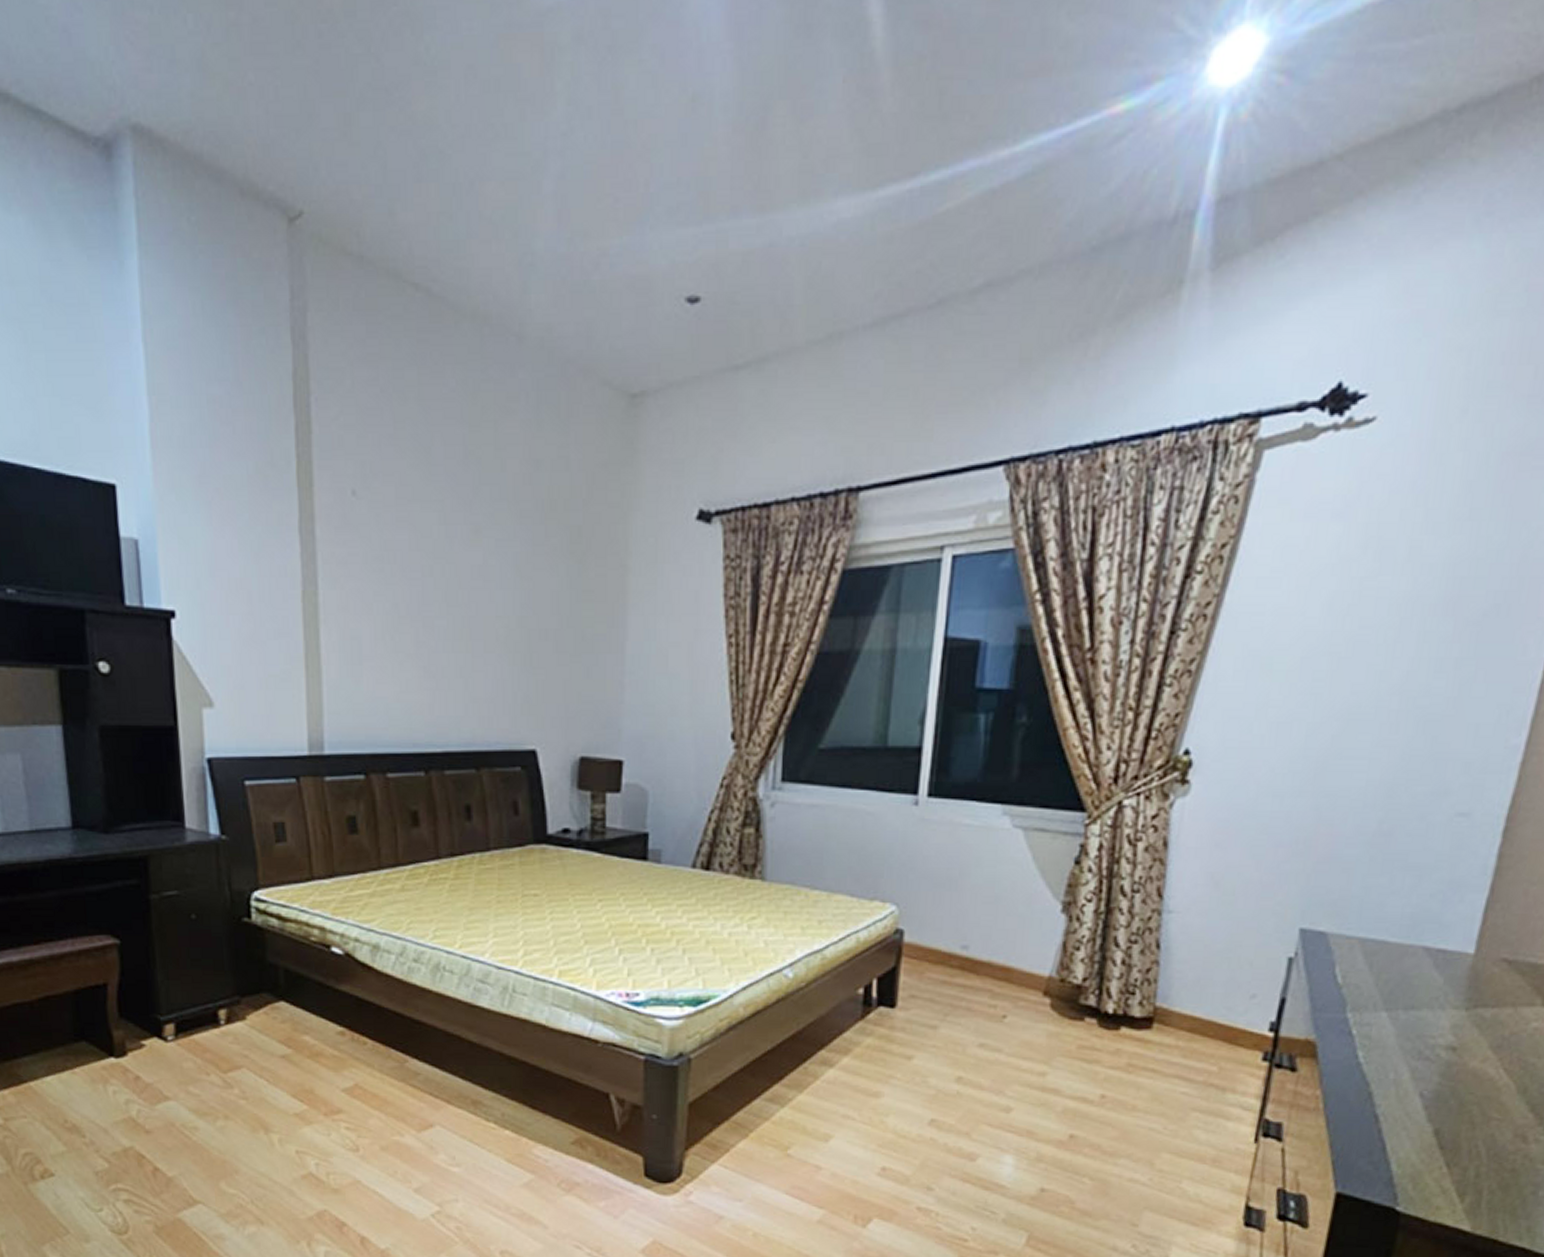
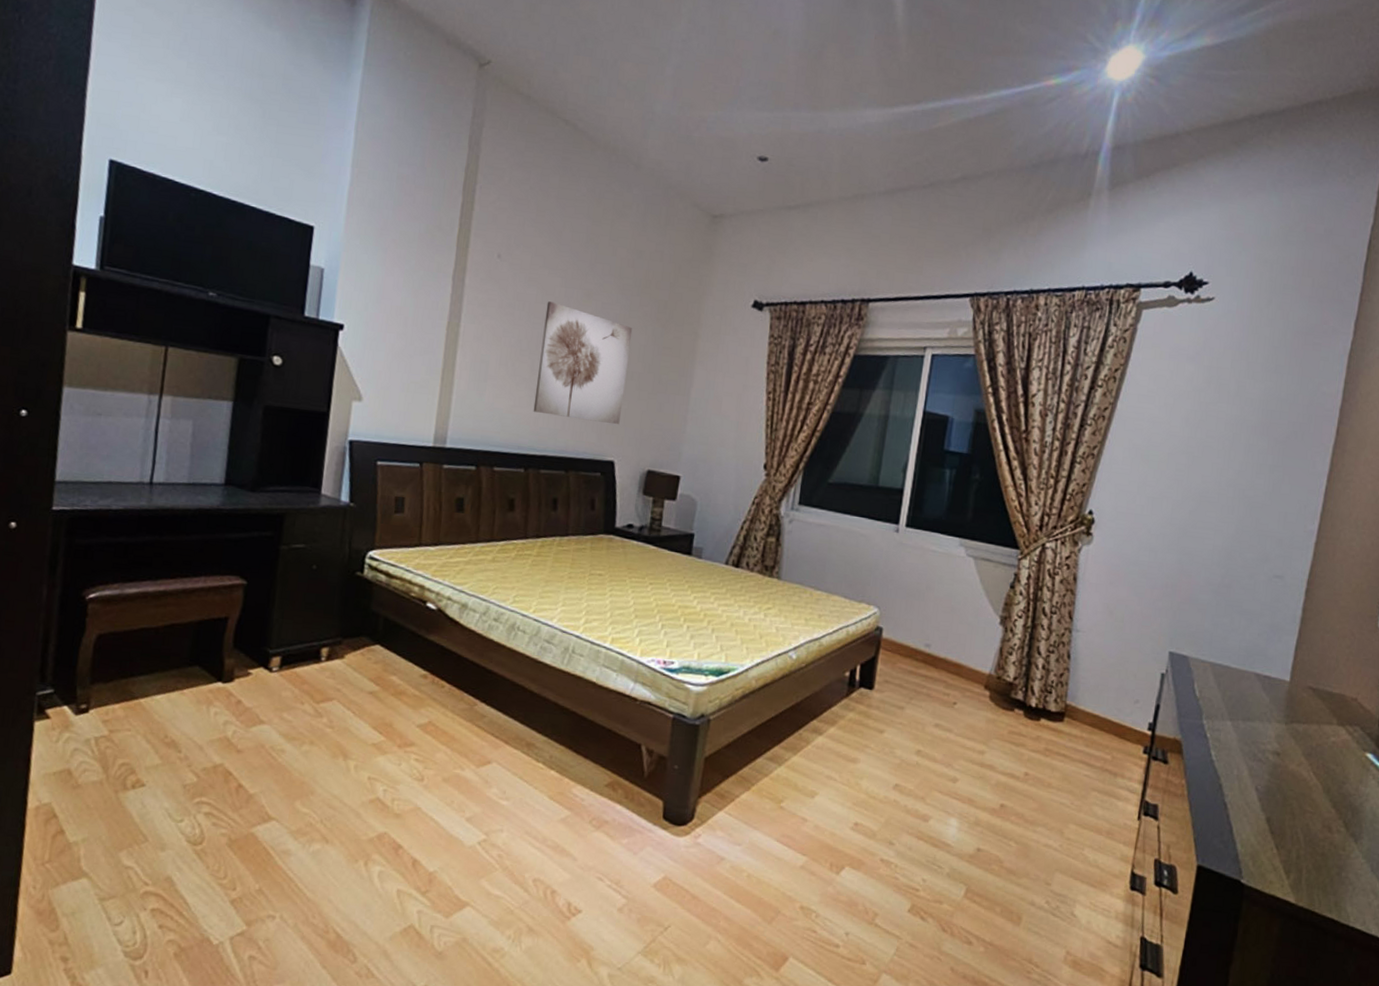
wall art: none [424,547,540,702] -> present [533,301,633,425]

